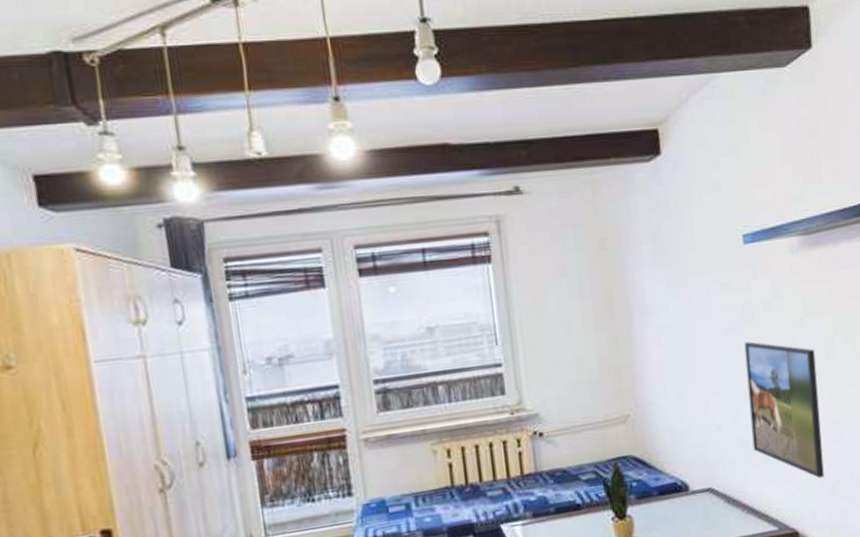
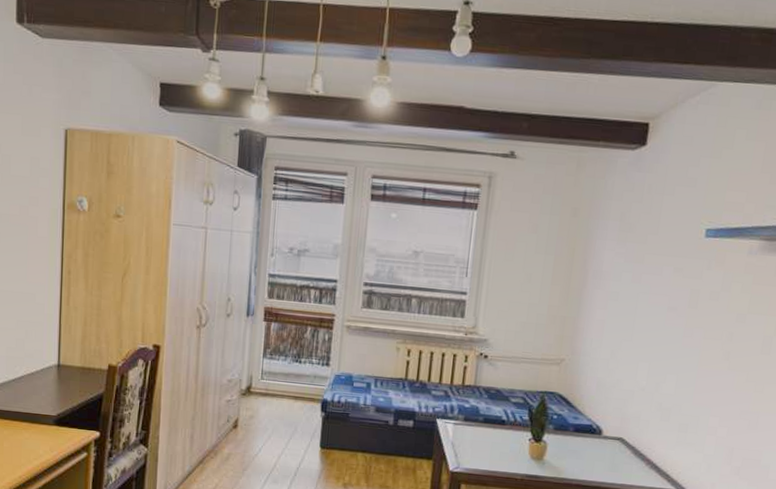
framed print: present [744,341,824,479] -> none [669,323,751,458]

